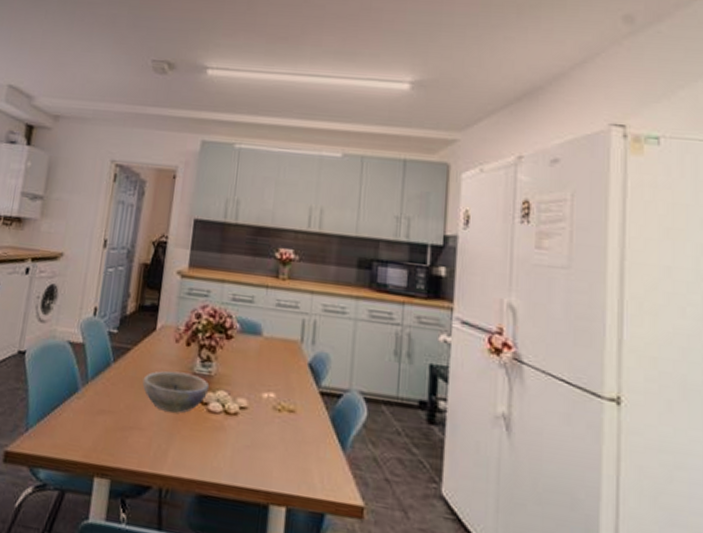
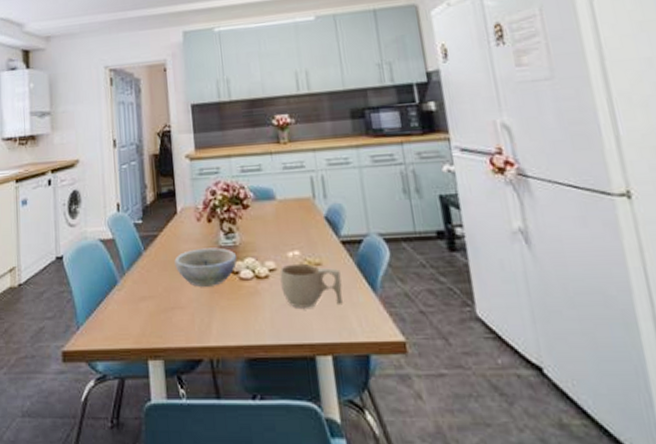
cup: none [248,405,313,458] -> present [279,263,343,308]

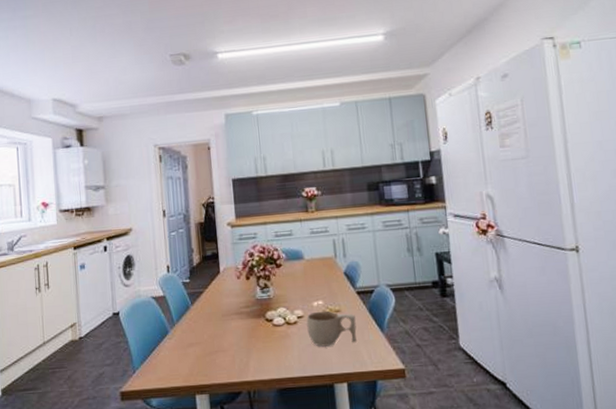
bowl: present [174,247,238,287] -> none [218,300,271,333]

